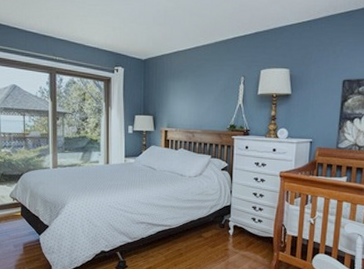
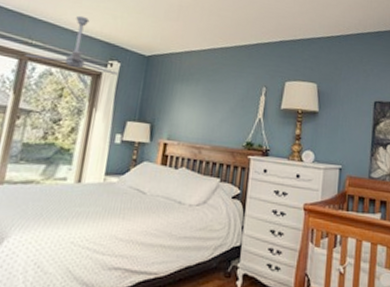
ceiling fan: none [53,31,124,79] -> present [25,15,119,75]

